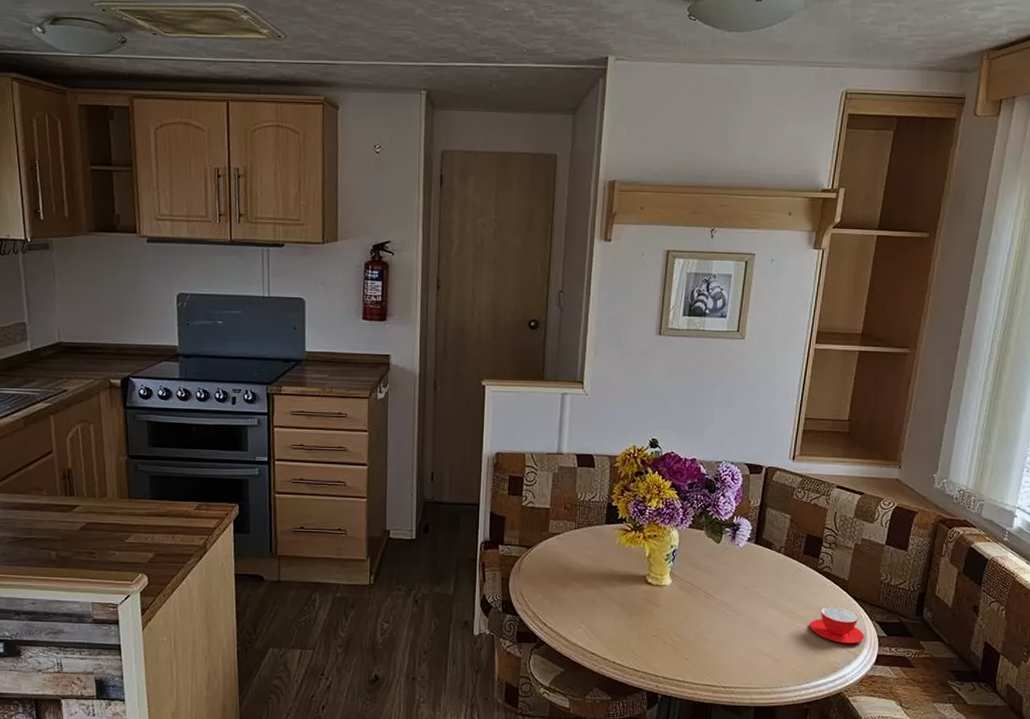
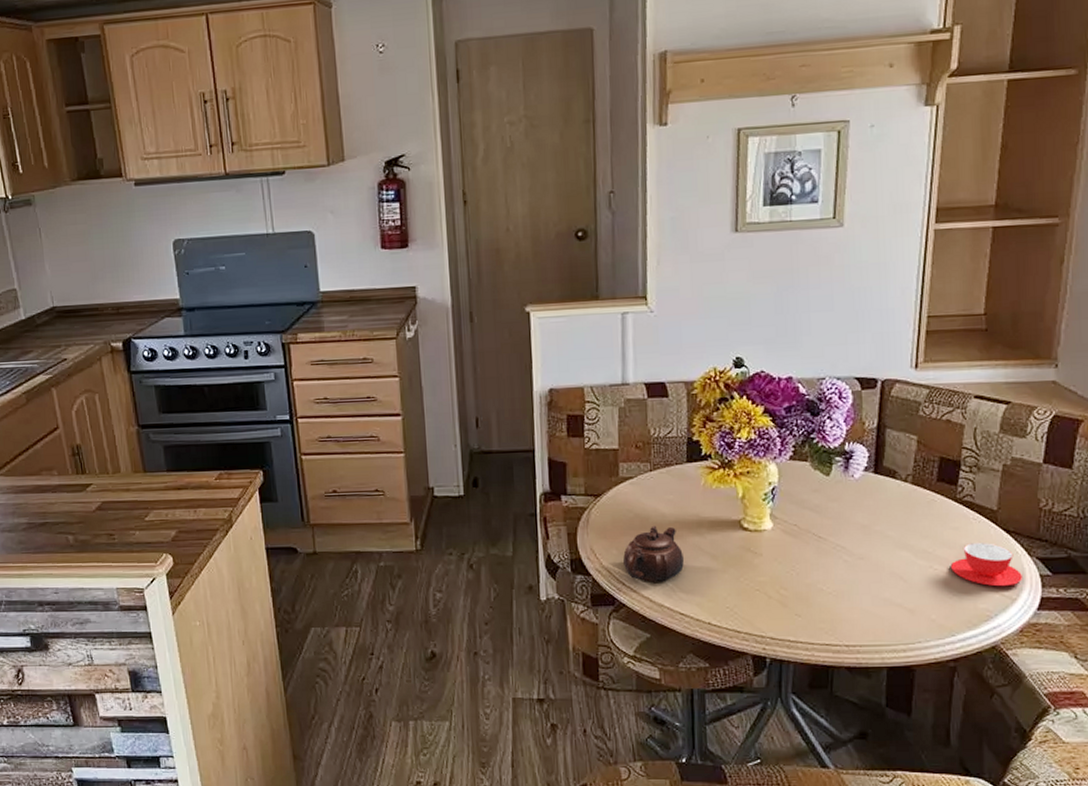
teapot: none [547,576,597,625] -> present [623,525,684,582]

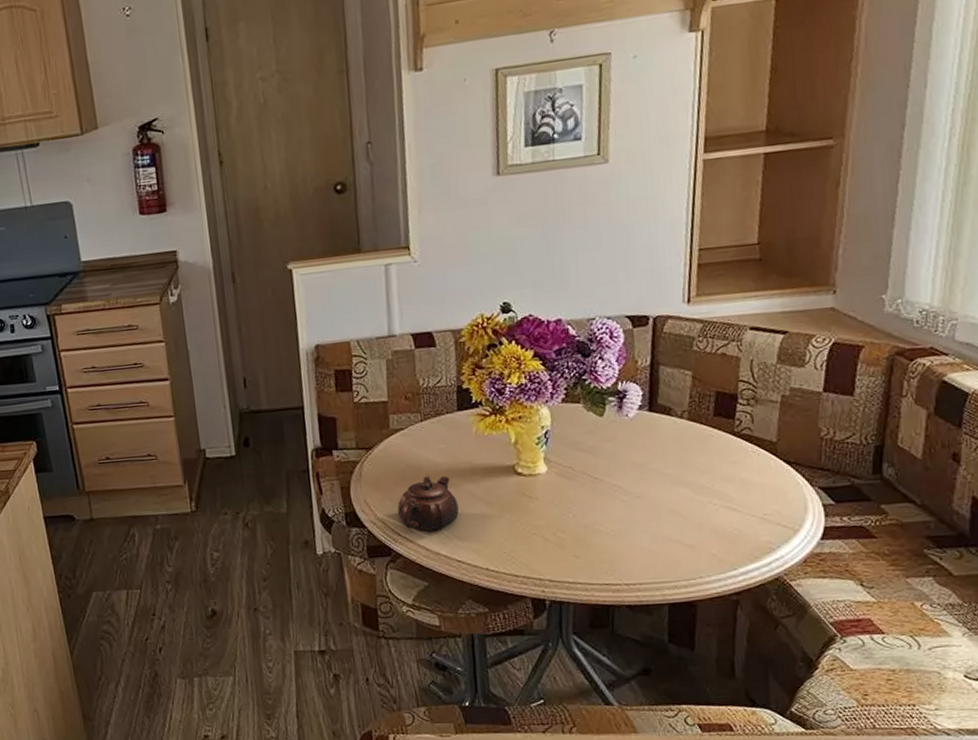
teacup: present [951,543,1022,587] -> none [731,475,805,519]

